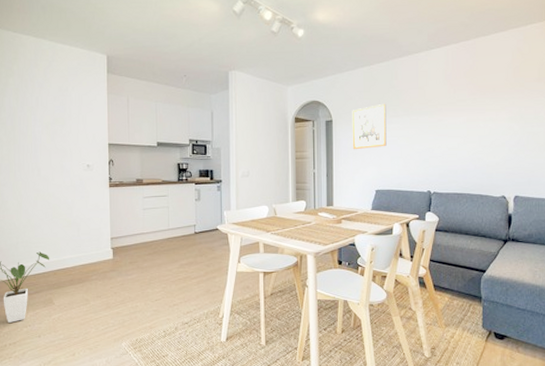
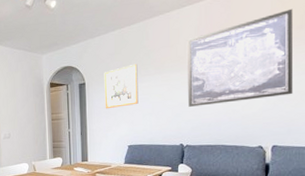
wall art: none [434,61,533,152] -> present [186,8,294,107]

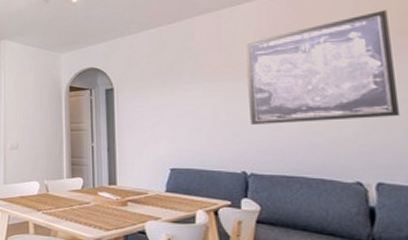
wall art: present [104,63,139,109] -> none [137,68,183,121]

